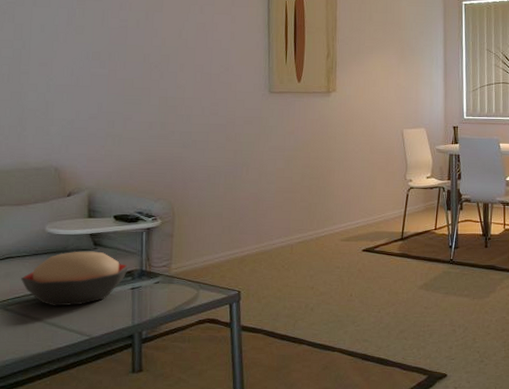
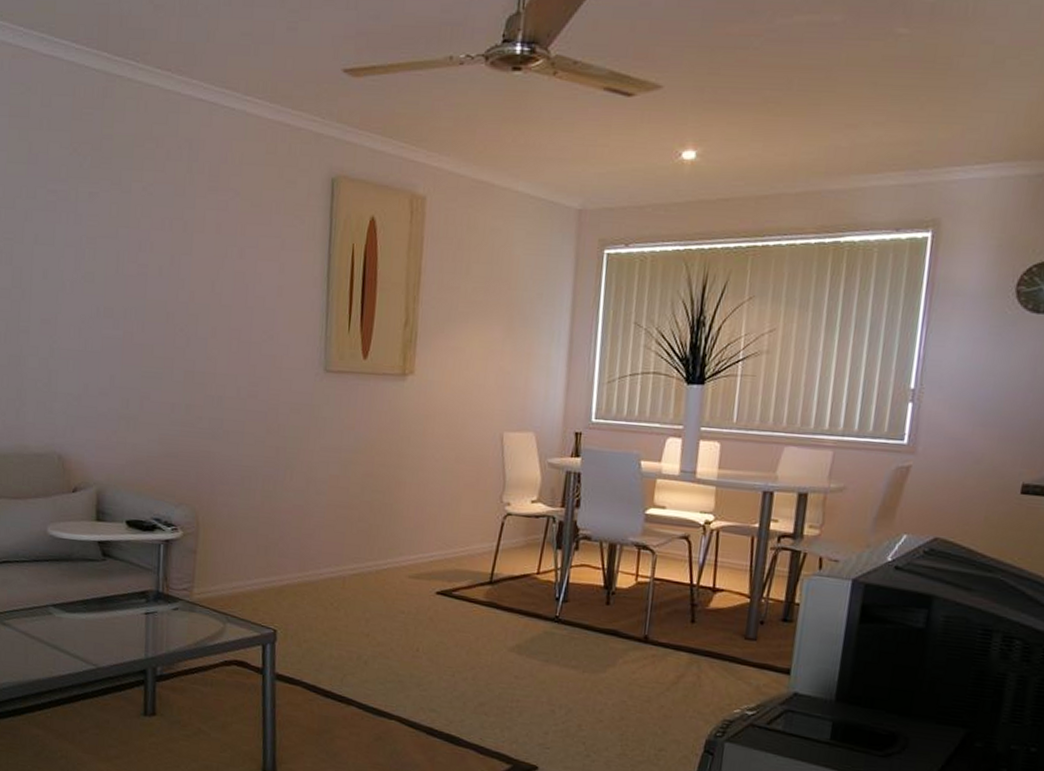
decorative bowl: present [21,251,130,306] -> none [20,561,144,627]

